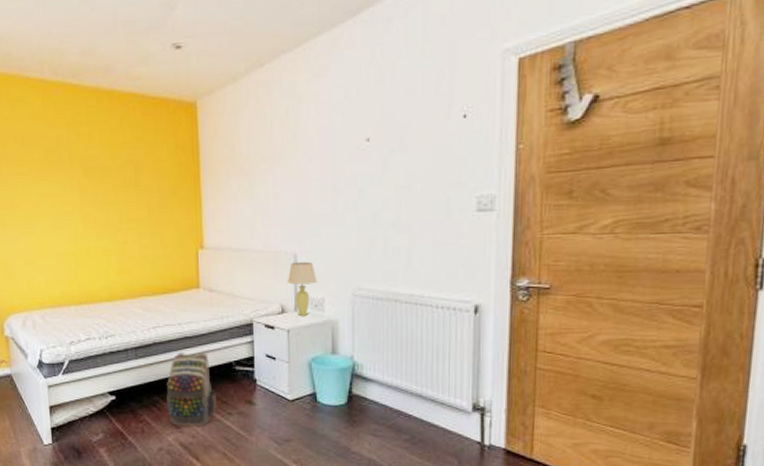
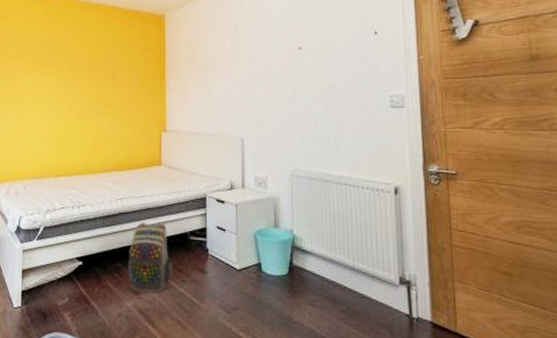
table lamp: present [287,261,318,316] -> none [235,145,261,192]

